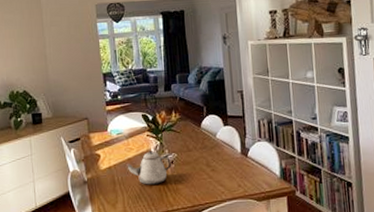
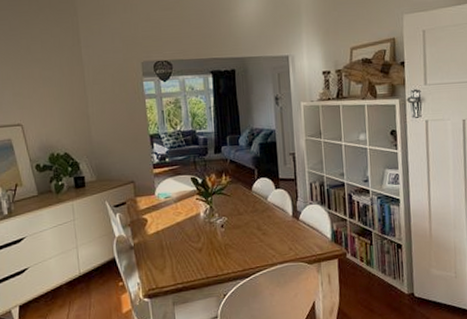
teapot: present [125,150,172,185] -> none [174,213,222,250]

